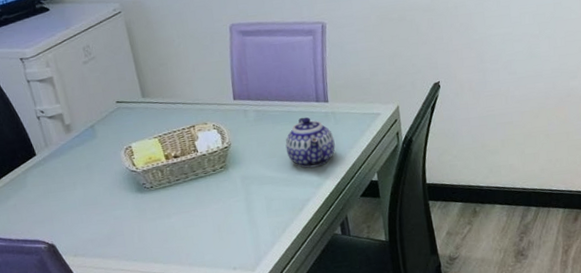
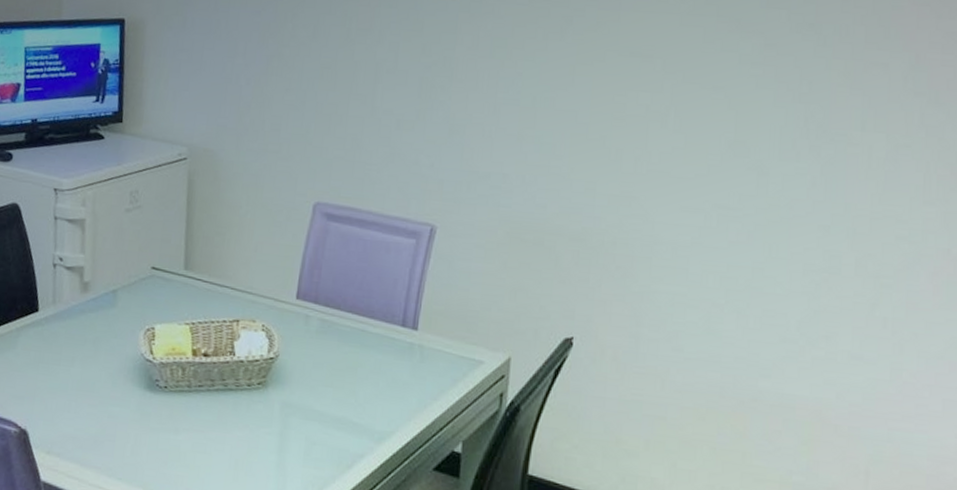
teapot: present [285,117,335,168] -> none [348,342,415,414]

